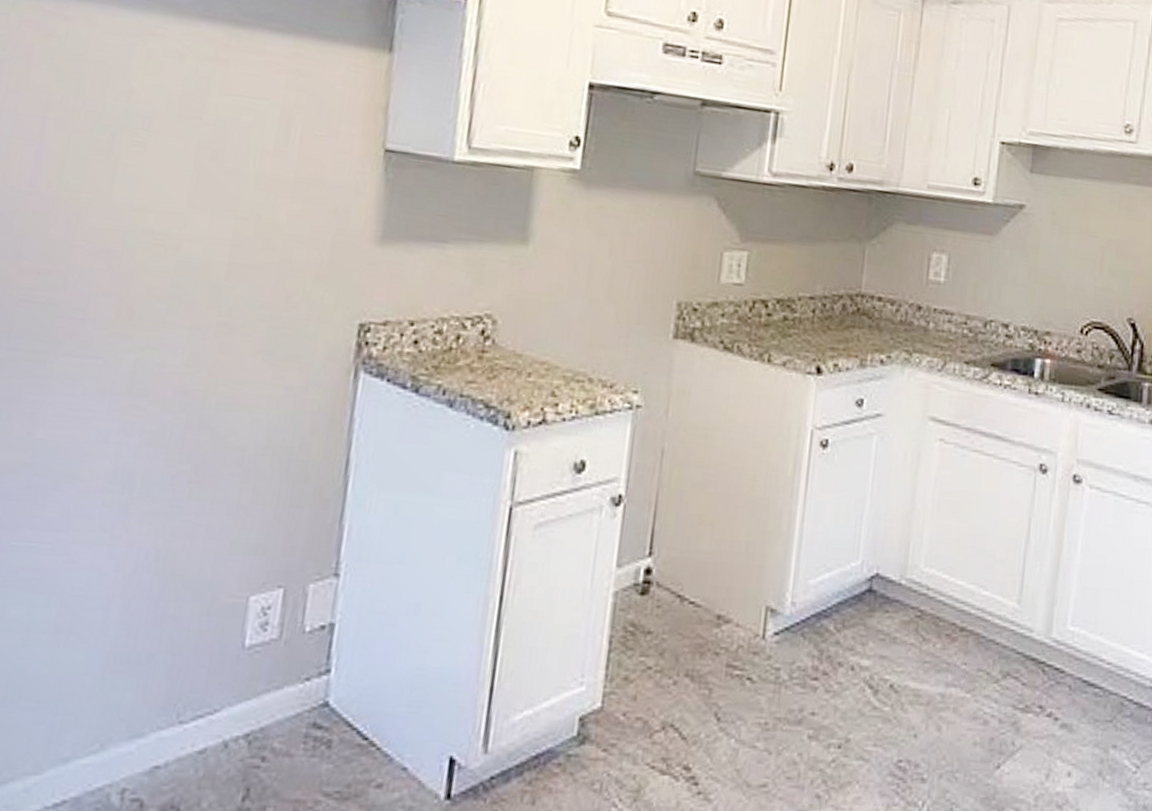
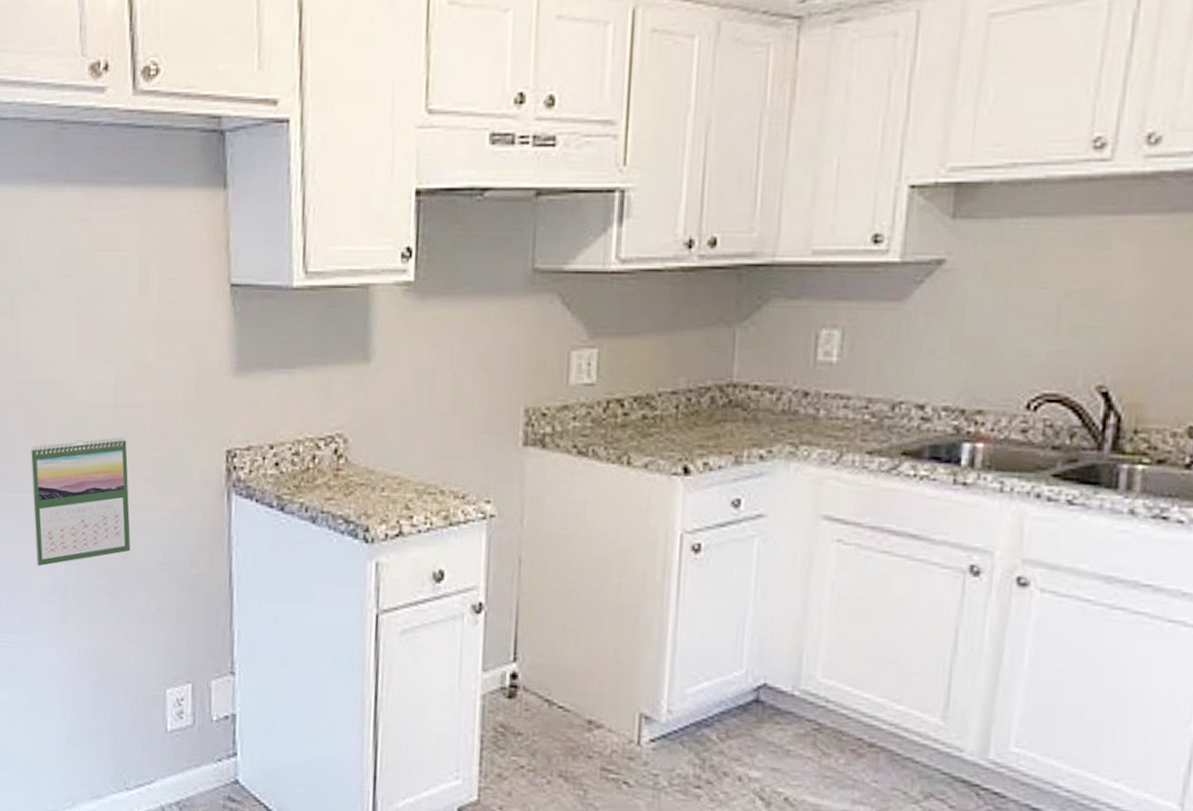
calendar: none [96,299,239,448] -> present [30,437,131,567]

